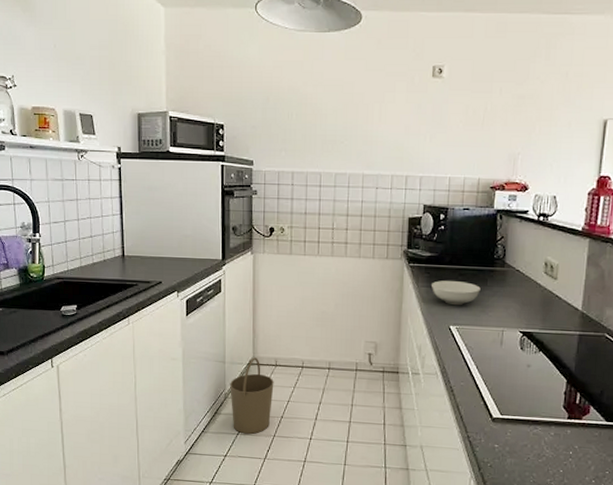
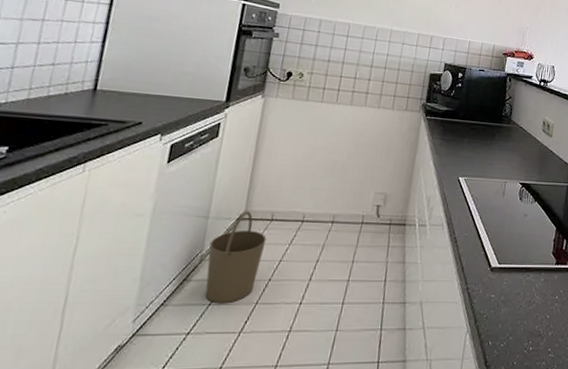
bowl: present [431,280,481,305] -> none [444,134,489,157]

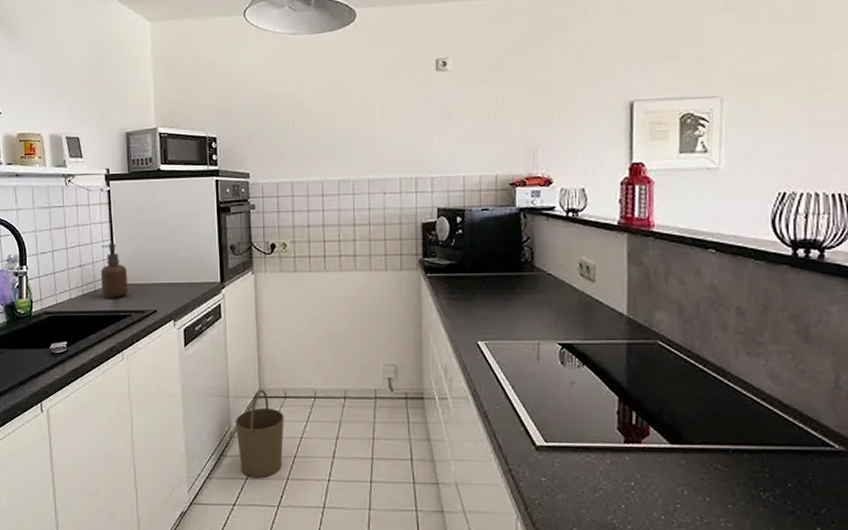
soap dispenser: none [74,45,115,105] -> present [100,243,128,299]

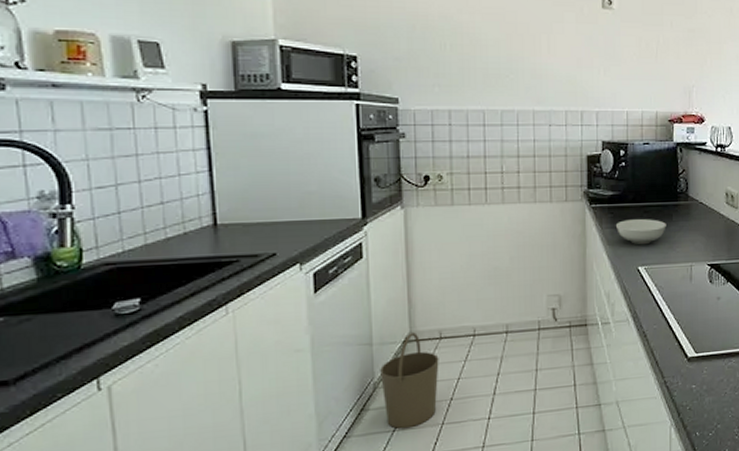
soap dispenser: present [100,243,128,299] -> none [192,175,235,243]
bowl: none [452,290,509,317] -> present [615,219,666,244]

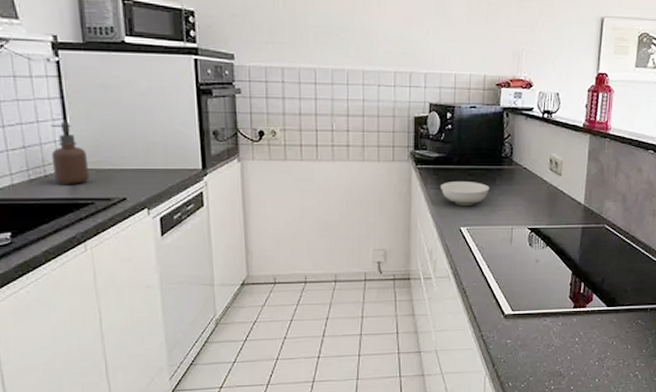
soap dispenser: none [192,175,235,243] -> present [50,122,90,186]
bucket: present [380,332,439,430] -> none [221,276,274,361]

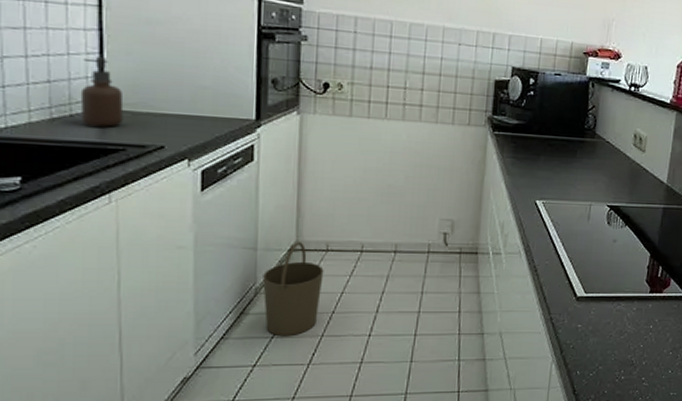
bucket: none [221,276,274,361] -> present [262,242,324,337]
bowl: present [440,182,490,205] -> none [517,151,570,178]

